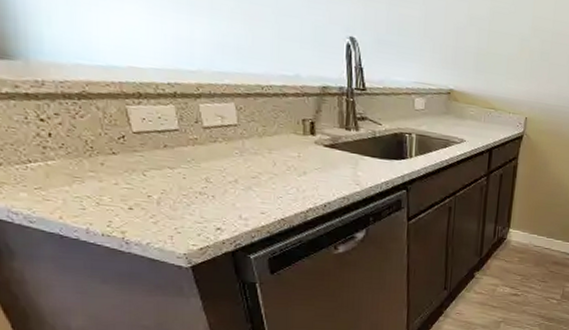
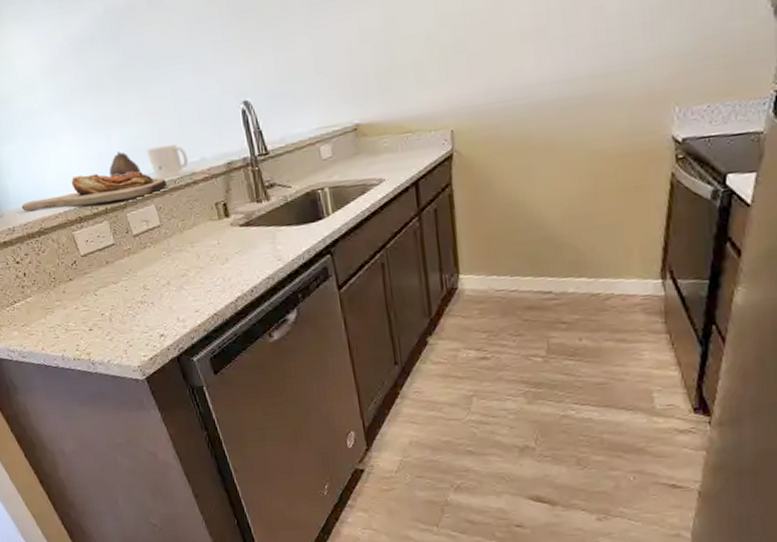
cutting board: none [59,50,252,93] -> present [21,171,167,212]
fruit: none [186,41,225,69] -> present [109,152,141,177]
mug: none [235,48,282,83] -> present [146,144,189,179]

